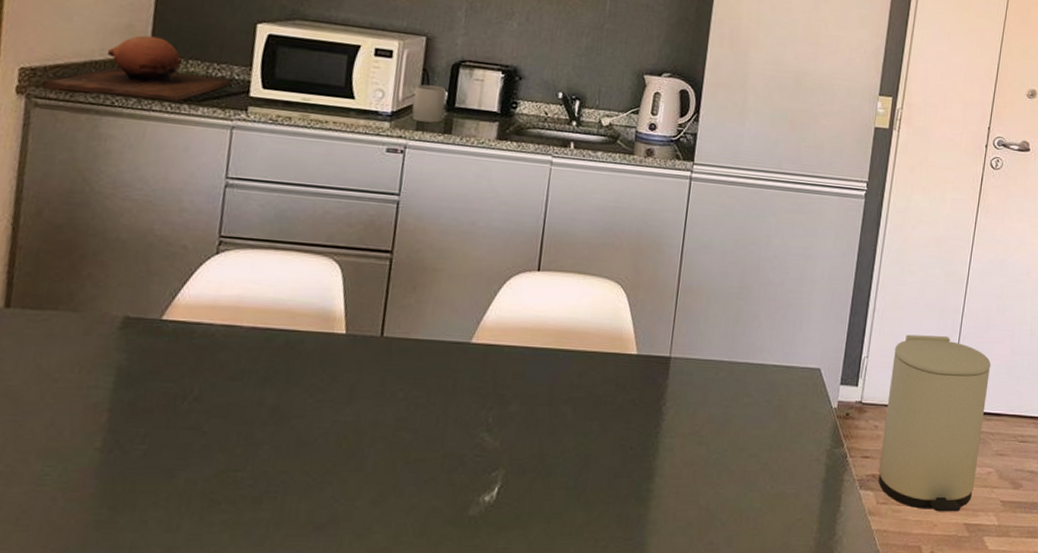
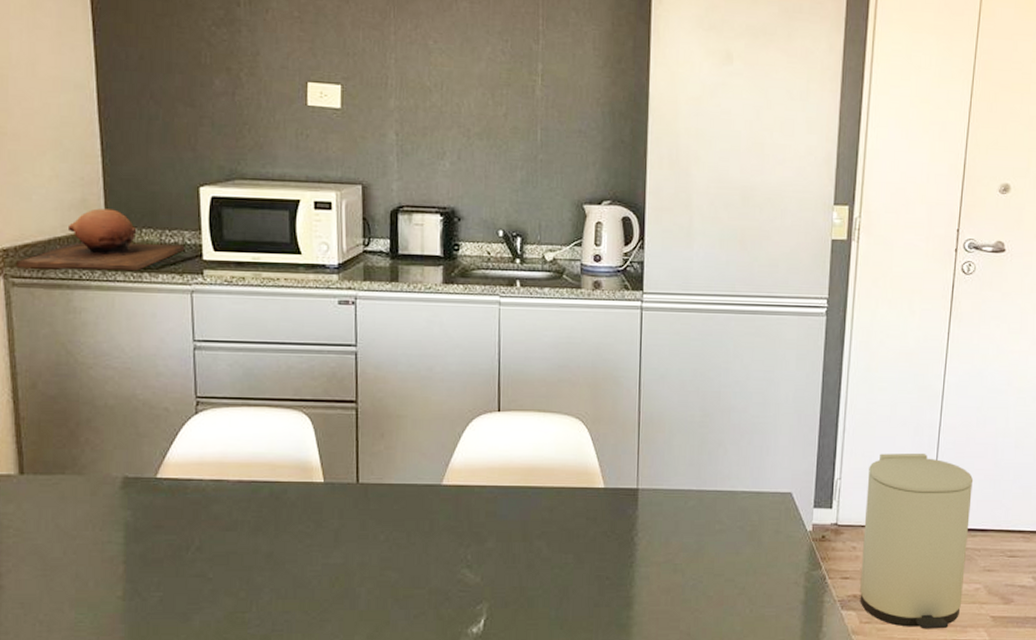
mug: present [411,84,447,123] -> none [357,234,390,273]

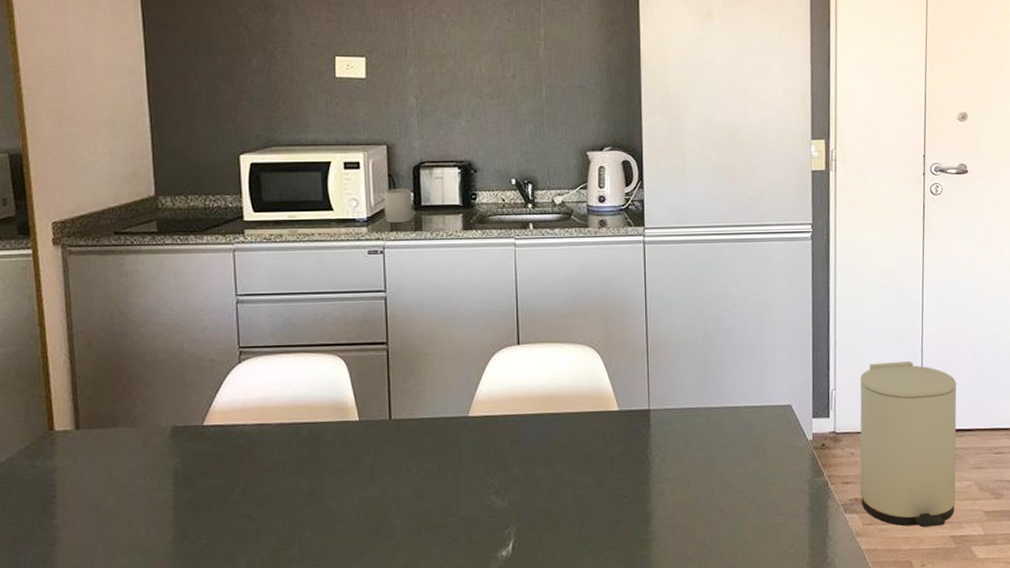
chopping board: present [16,208,185,272] -> none [73,179,227,238]
mug: none [357,234,390,273] -> present [384,189,413,224]

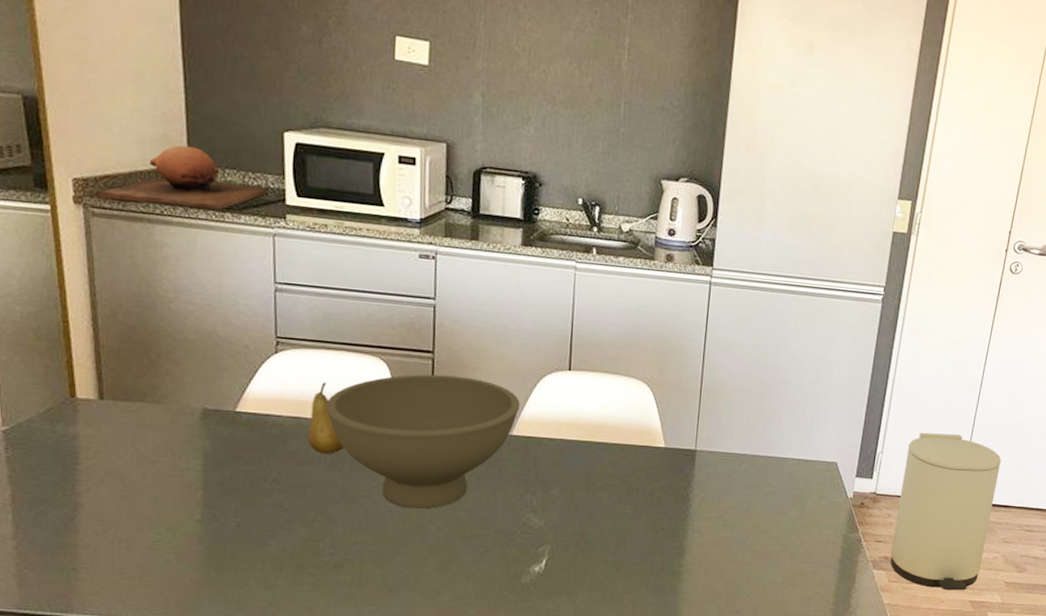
chopping board: none [73,179,227,238] -> present [96,145,268,210]
fruit: none [272,386,308,458] -> present [307,382,345,454]
bowl: none [288,363,474,504] -> present [325,374,520,509]
mug: present [384,189,413,224] -> none [439,191,471,230]

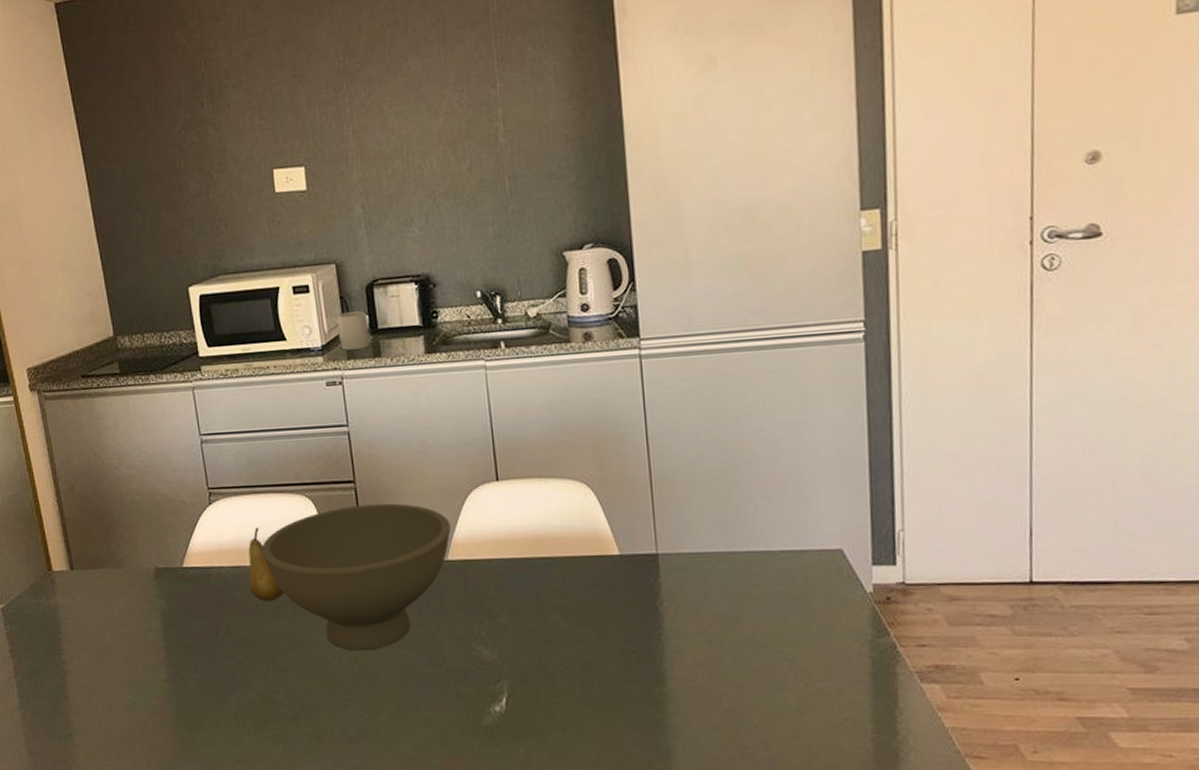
chopping board: present [96,145,268,210] -> none [46,318,183,383]
mug: none [439,191,471,230] -> present [337,311,371,351]
pedal bin: present [890,432,1002,591] -> none [939,492,1086,705]

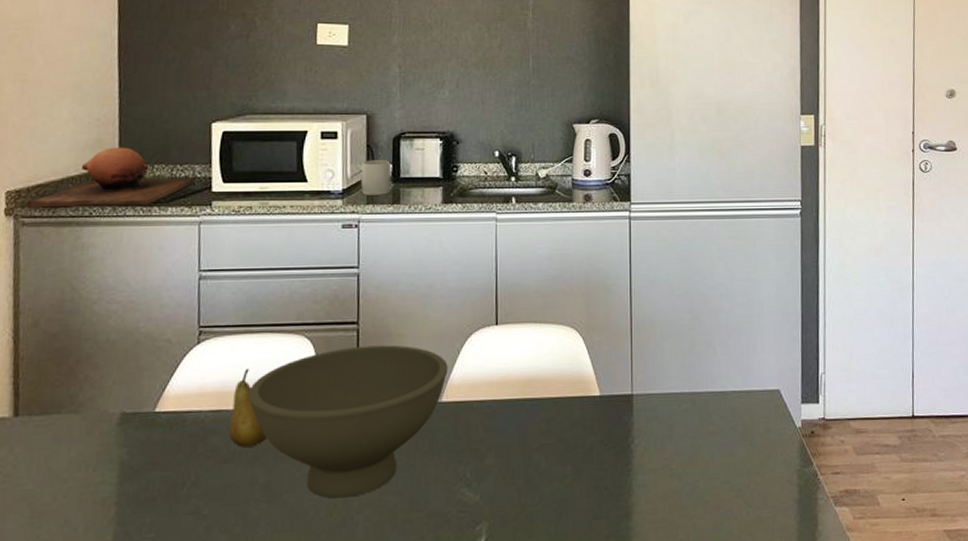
chopping board: none [46,318,183,383] -> present [27,147,195,208]

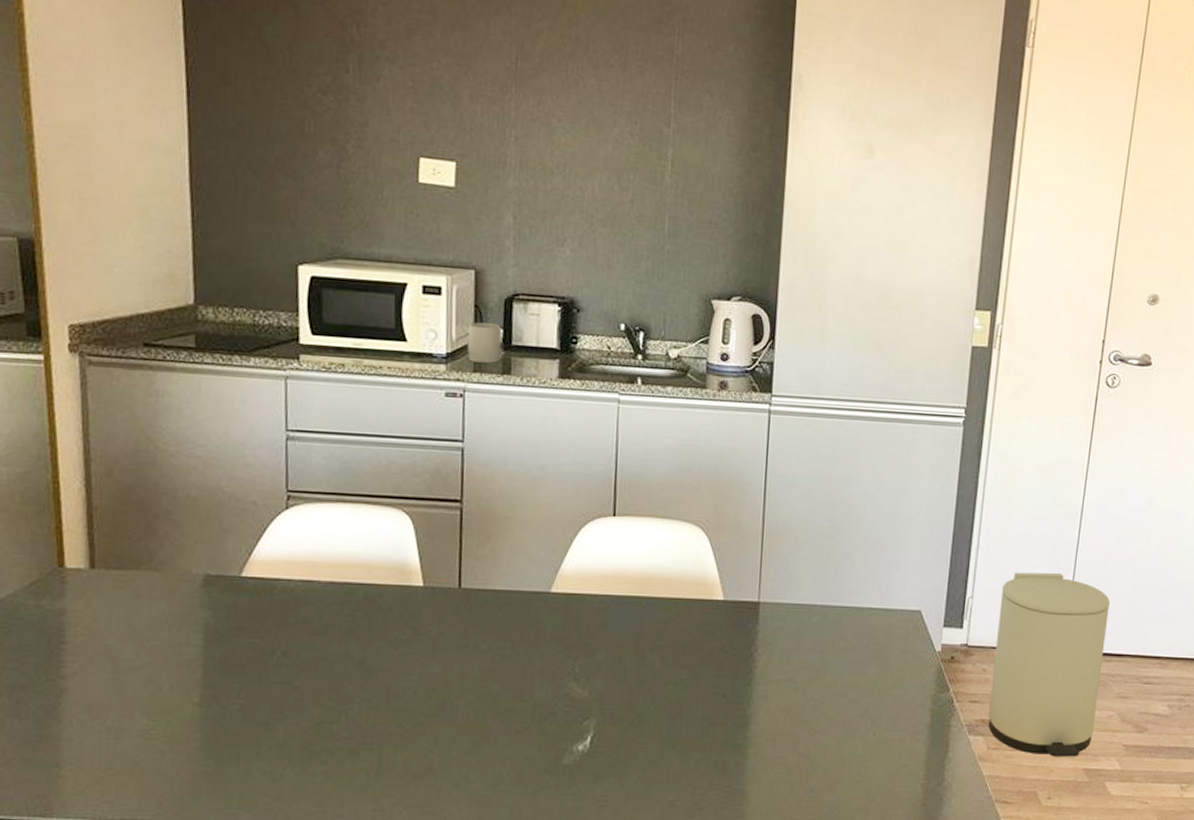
chopping board: present [27,147,195,208] -> none [94,284,281,353]
fruit: present [228,368,268,448] -> none [320,539,363,621]
bowl: present [247,345,448,499] -> none [340,526,559,681]
pedal bin: none [850,343,949,521] -> present [988,572,1111,757]

